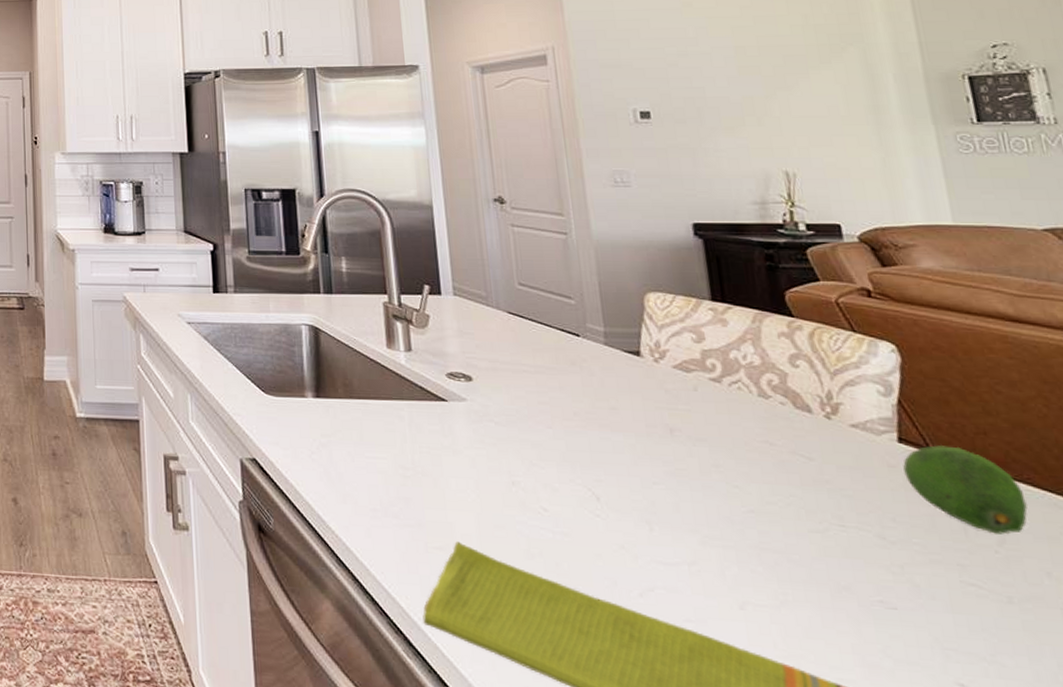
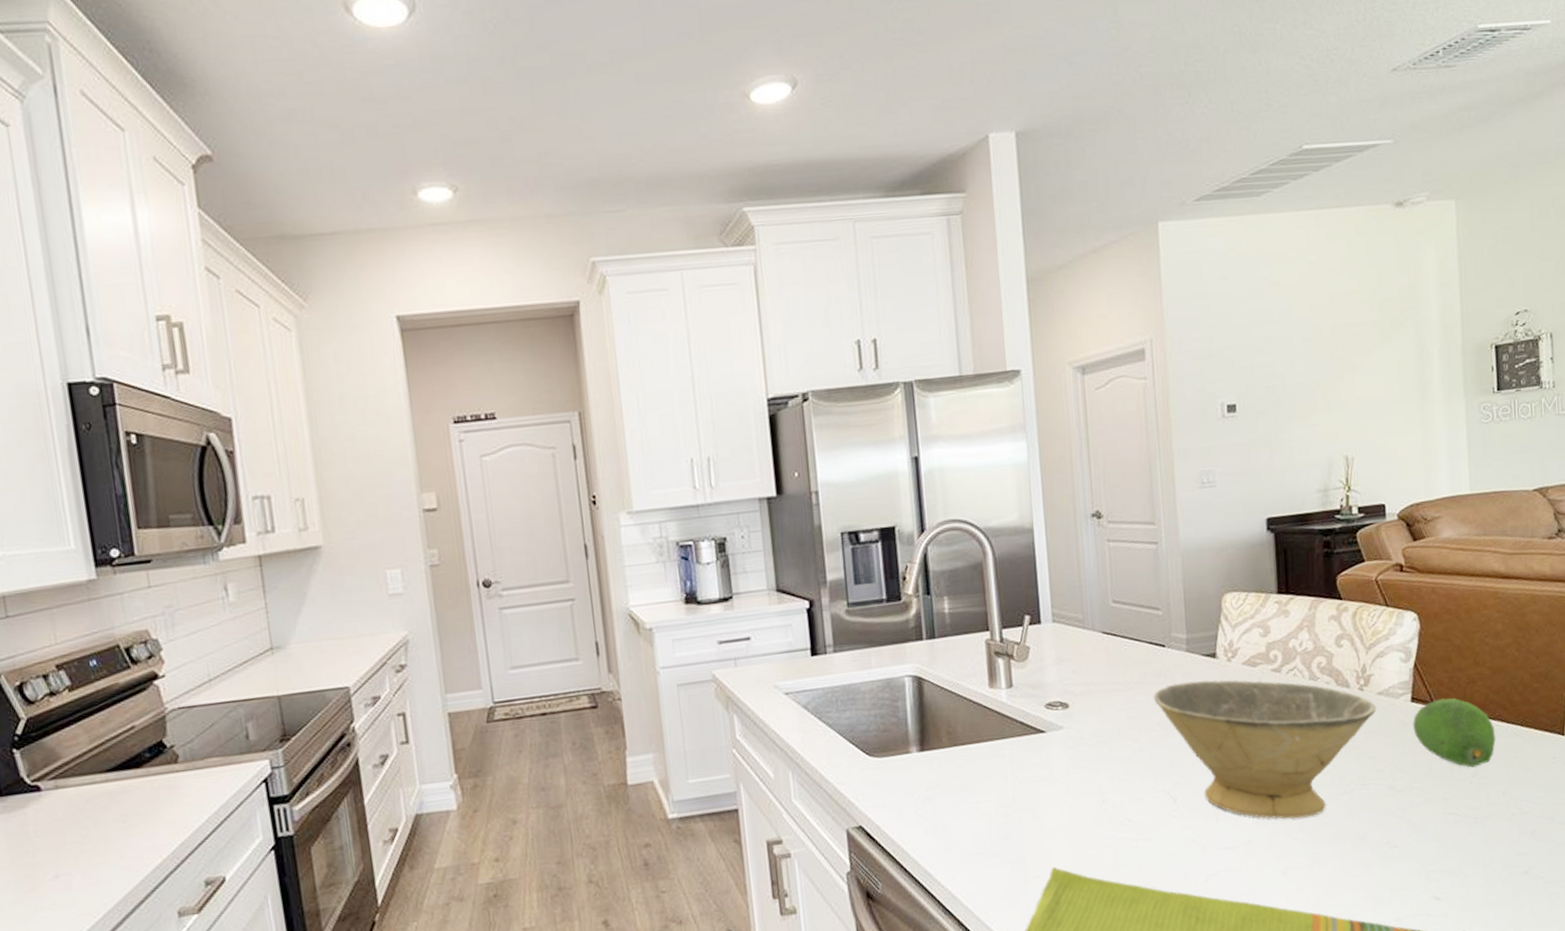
bowl: none [568,375,851,550] -> present [1154,679,1377,819]

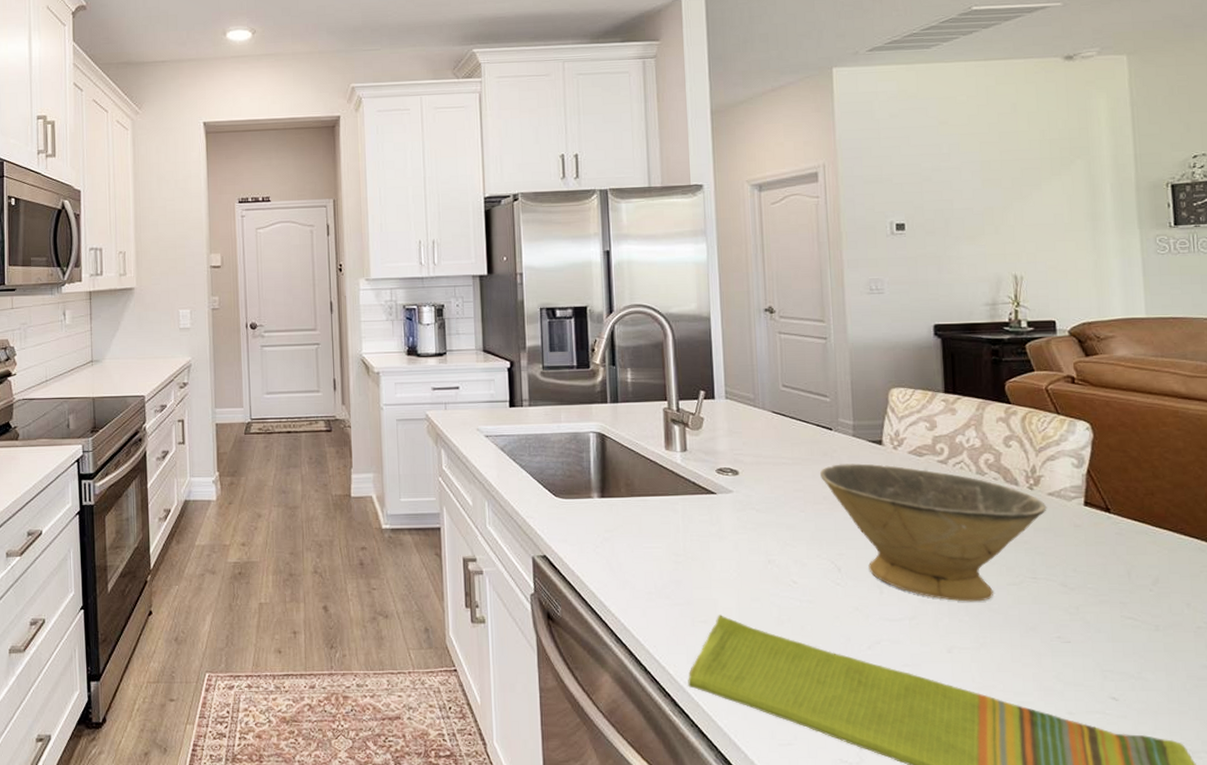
fruit: present [1413,697,1496,768] -> none [1086,506,1178,576]

